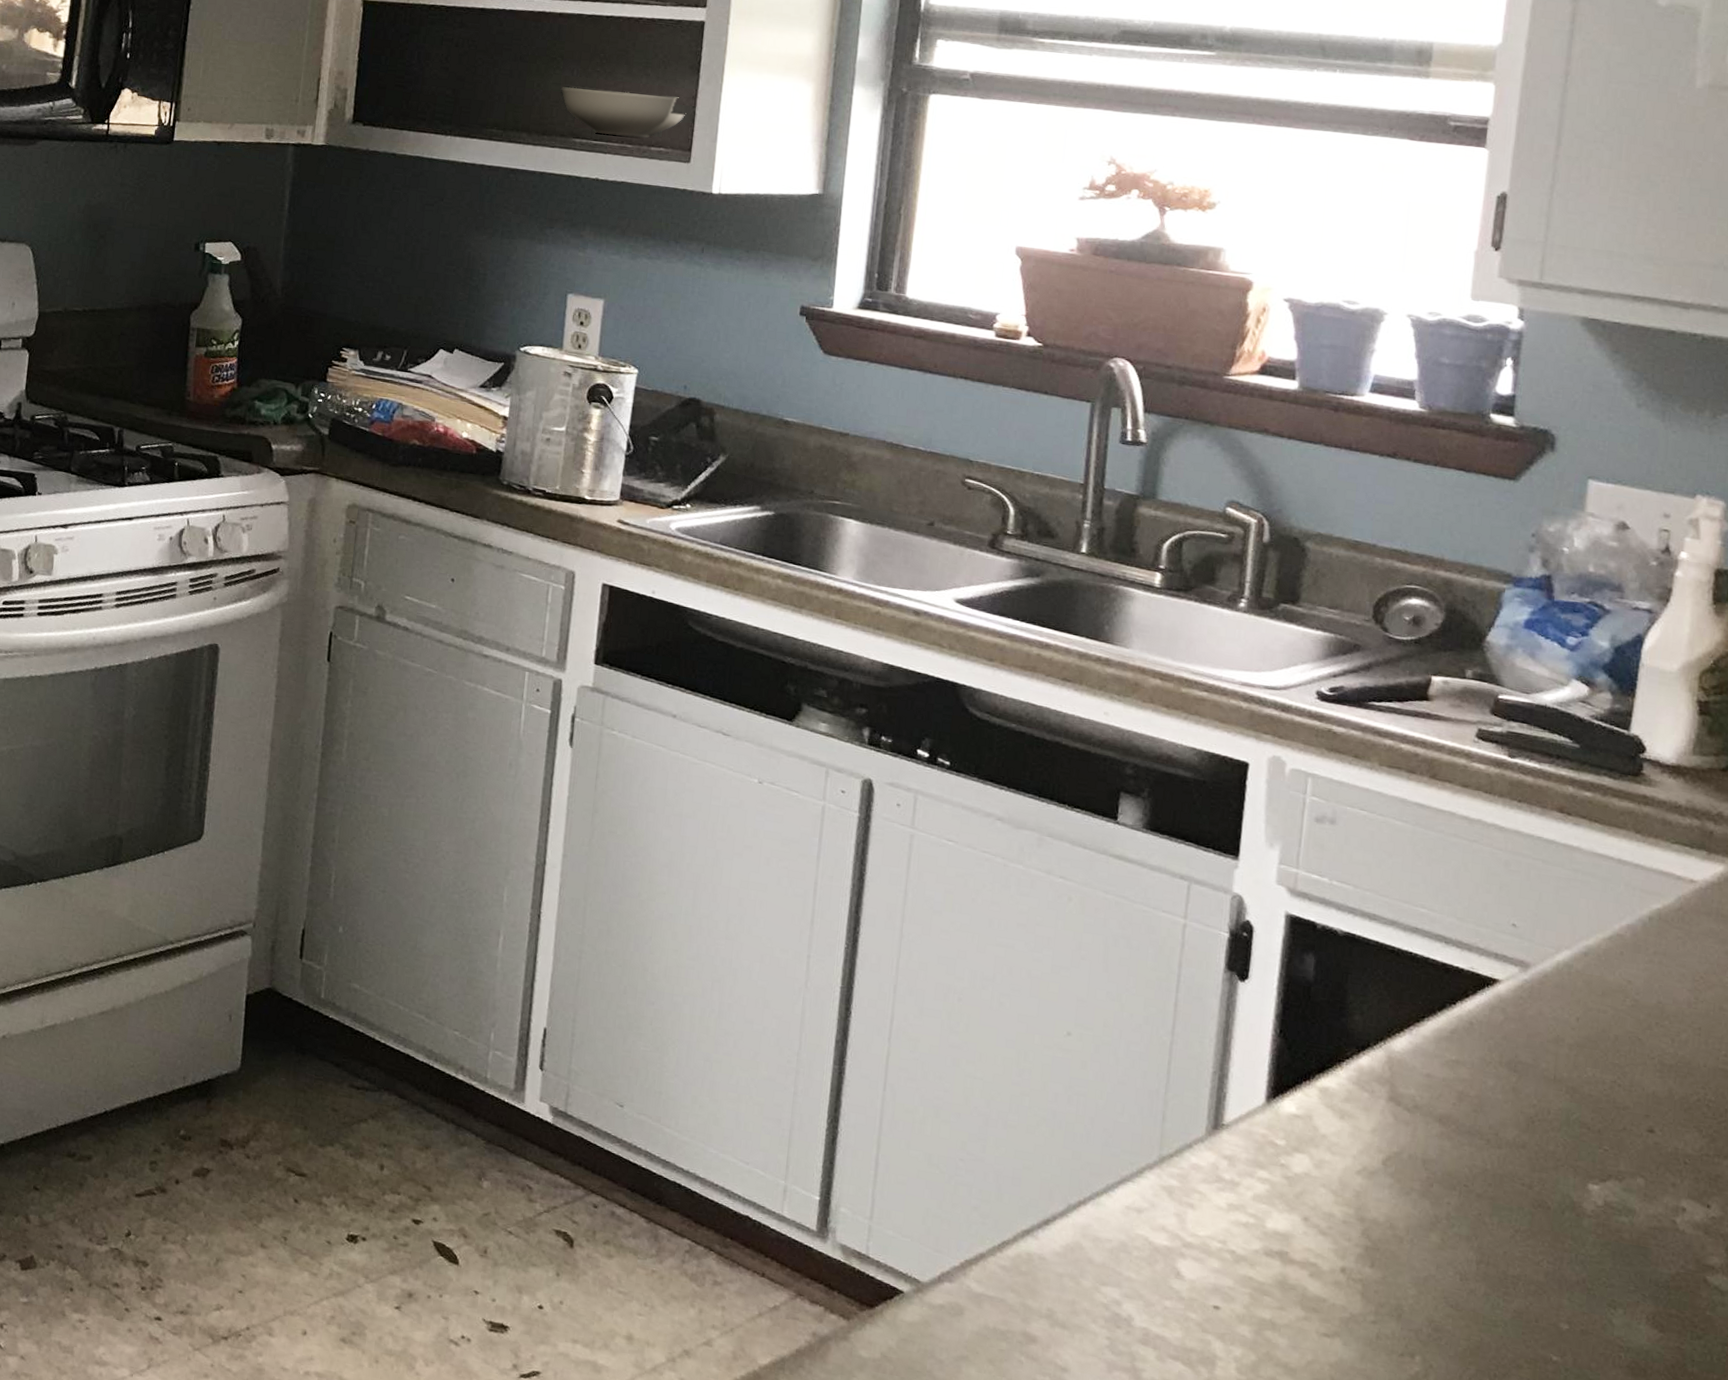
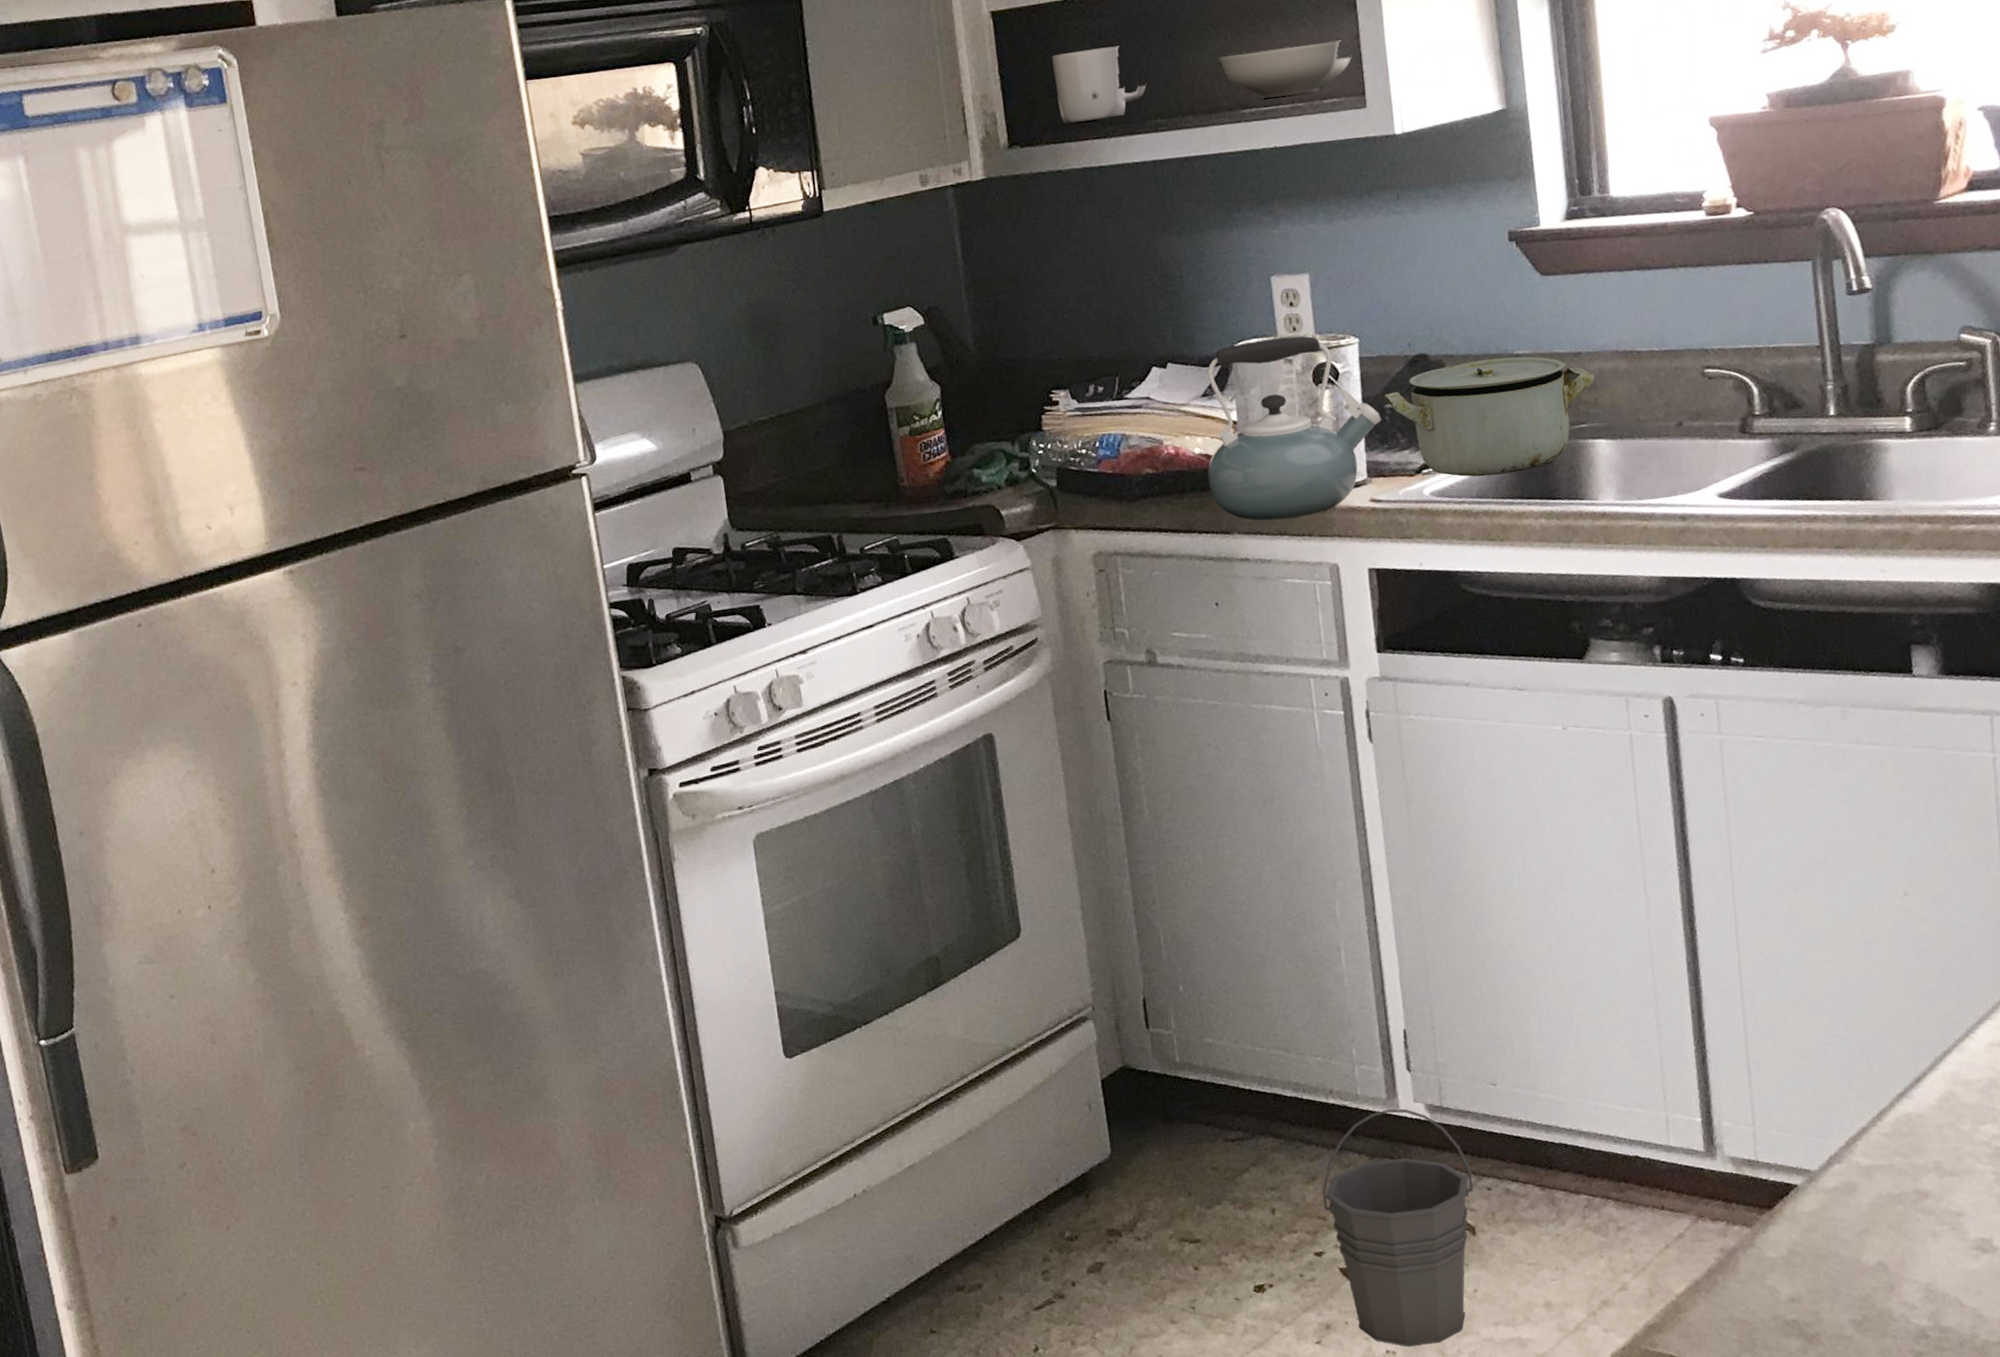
mug: none [406,51,491,119] -> present [1051,46,1147,124]
bucket: none [431,1100,582,1343] -> present [1321,1108,1474,1346]
kettle: none [468,347,644,521] -> present [1207,335,1381,521]
cooking pot: none [651,415,857,531] -> present [1385,356,1595,477]

